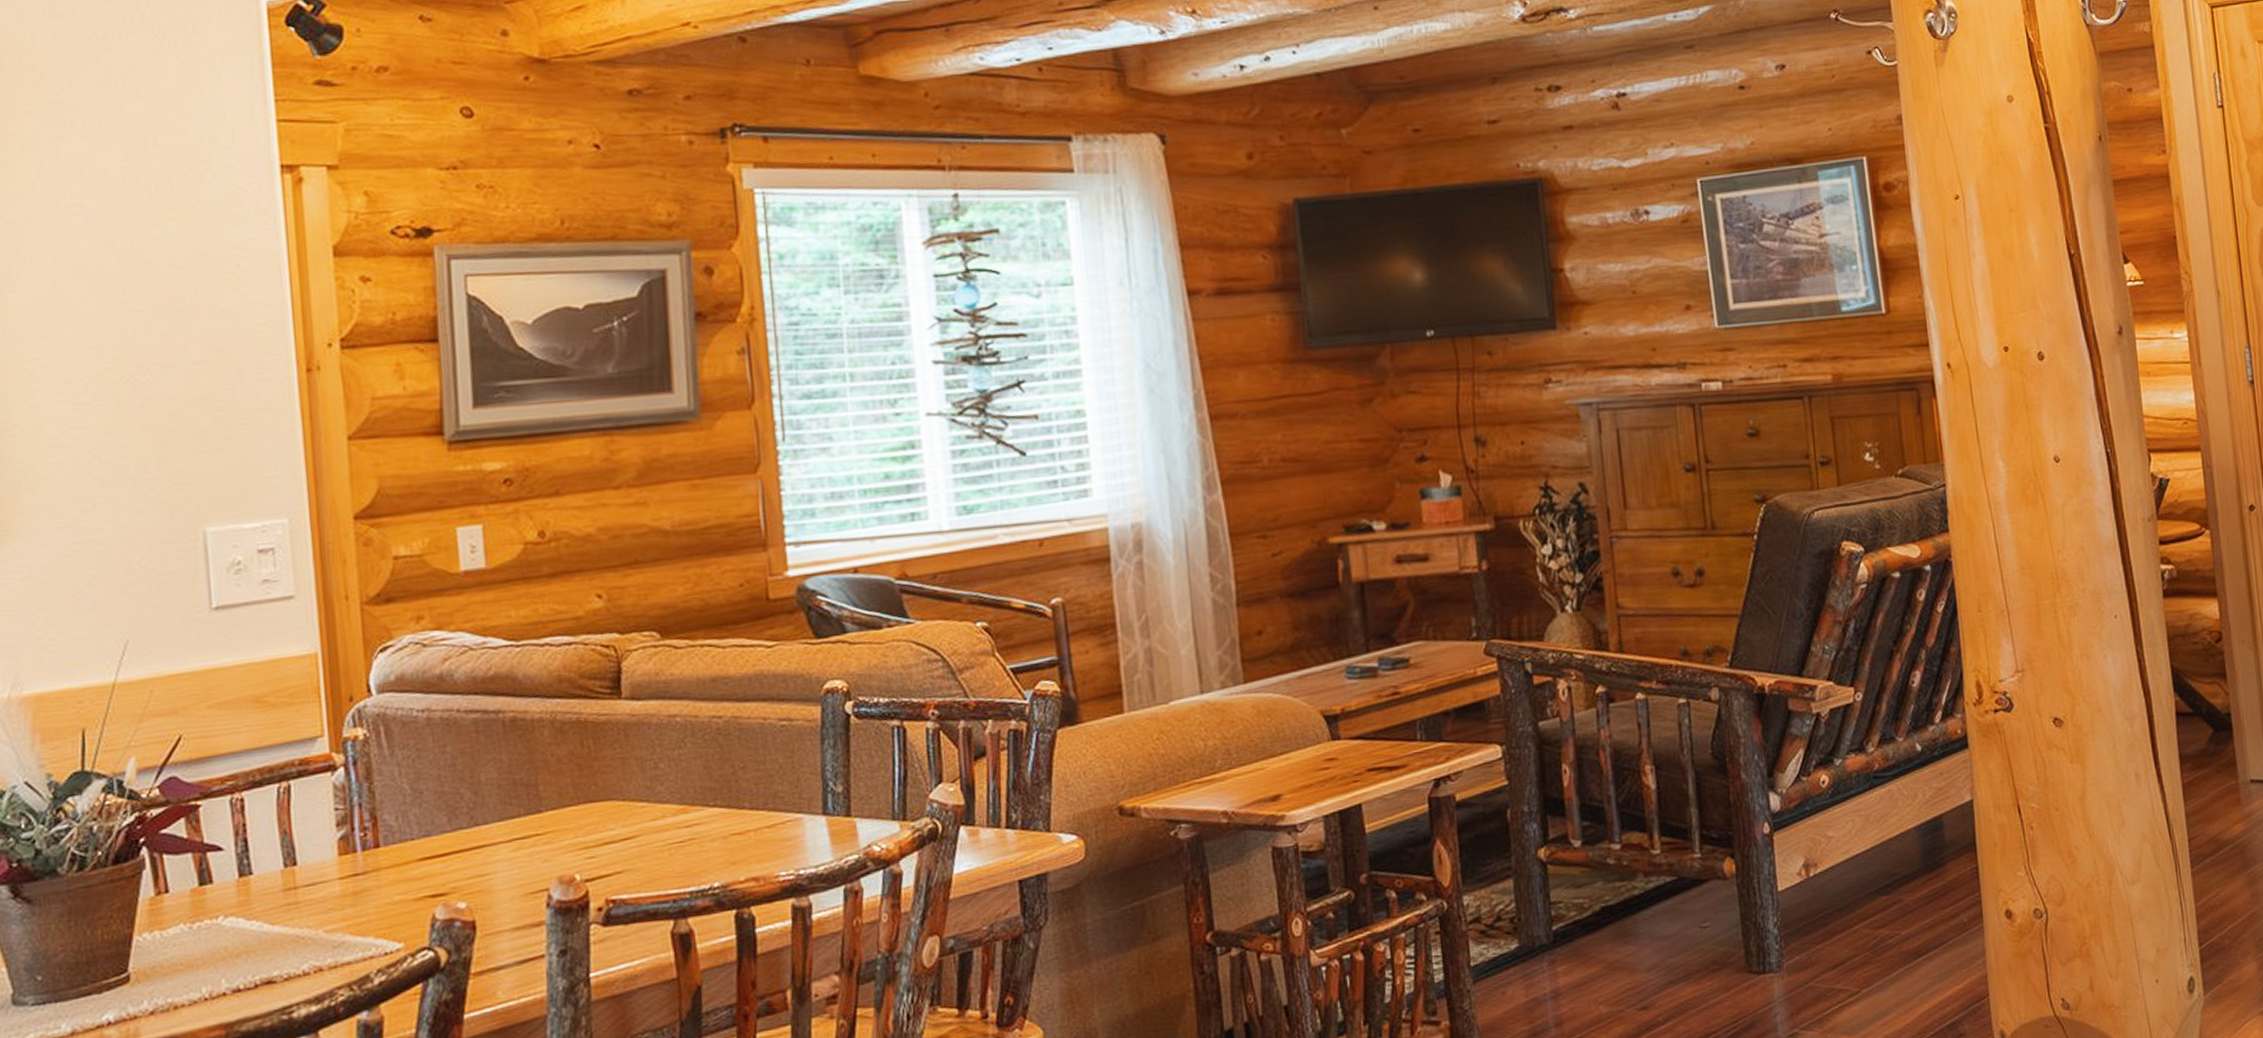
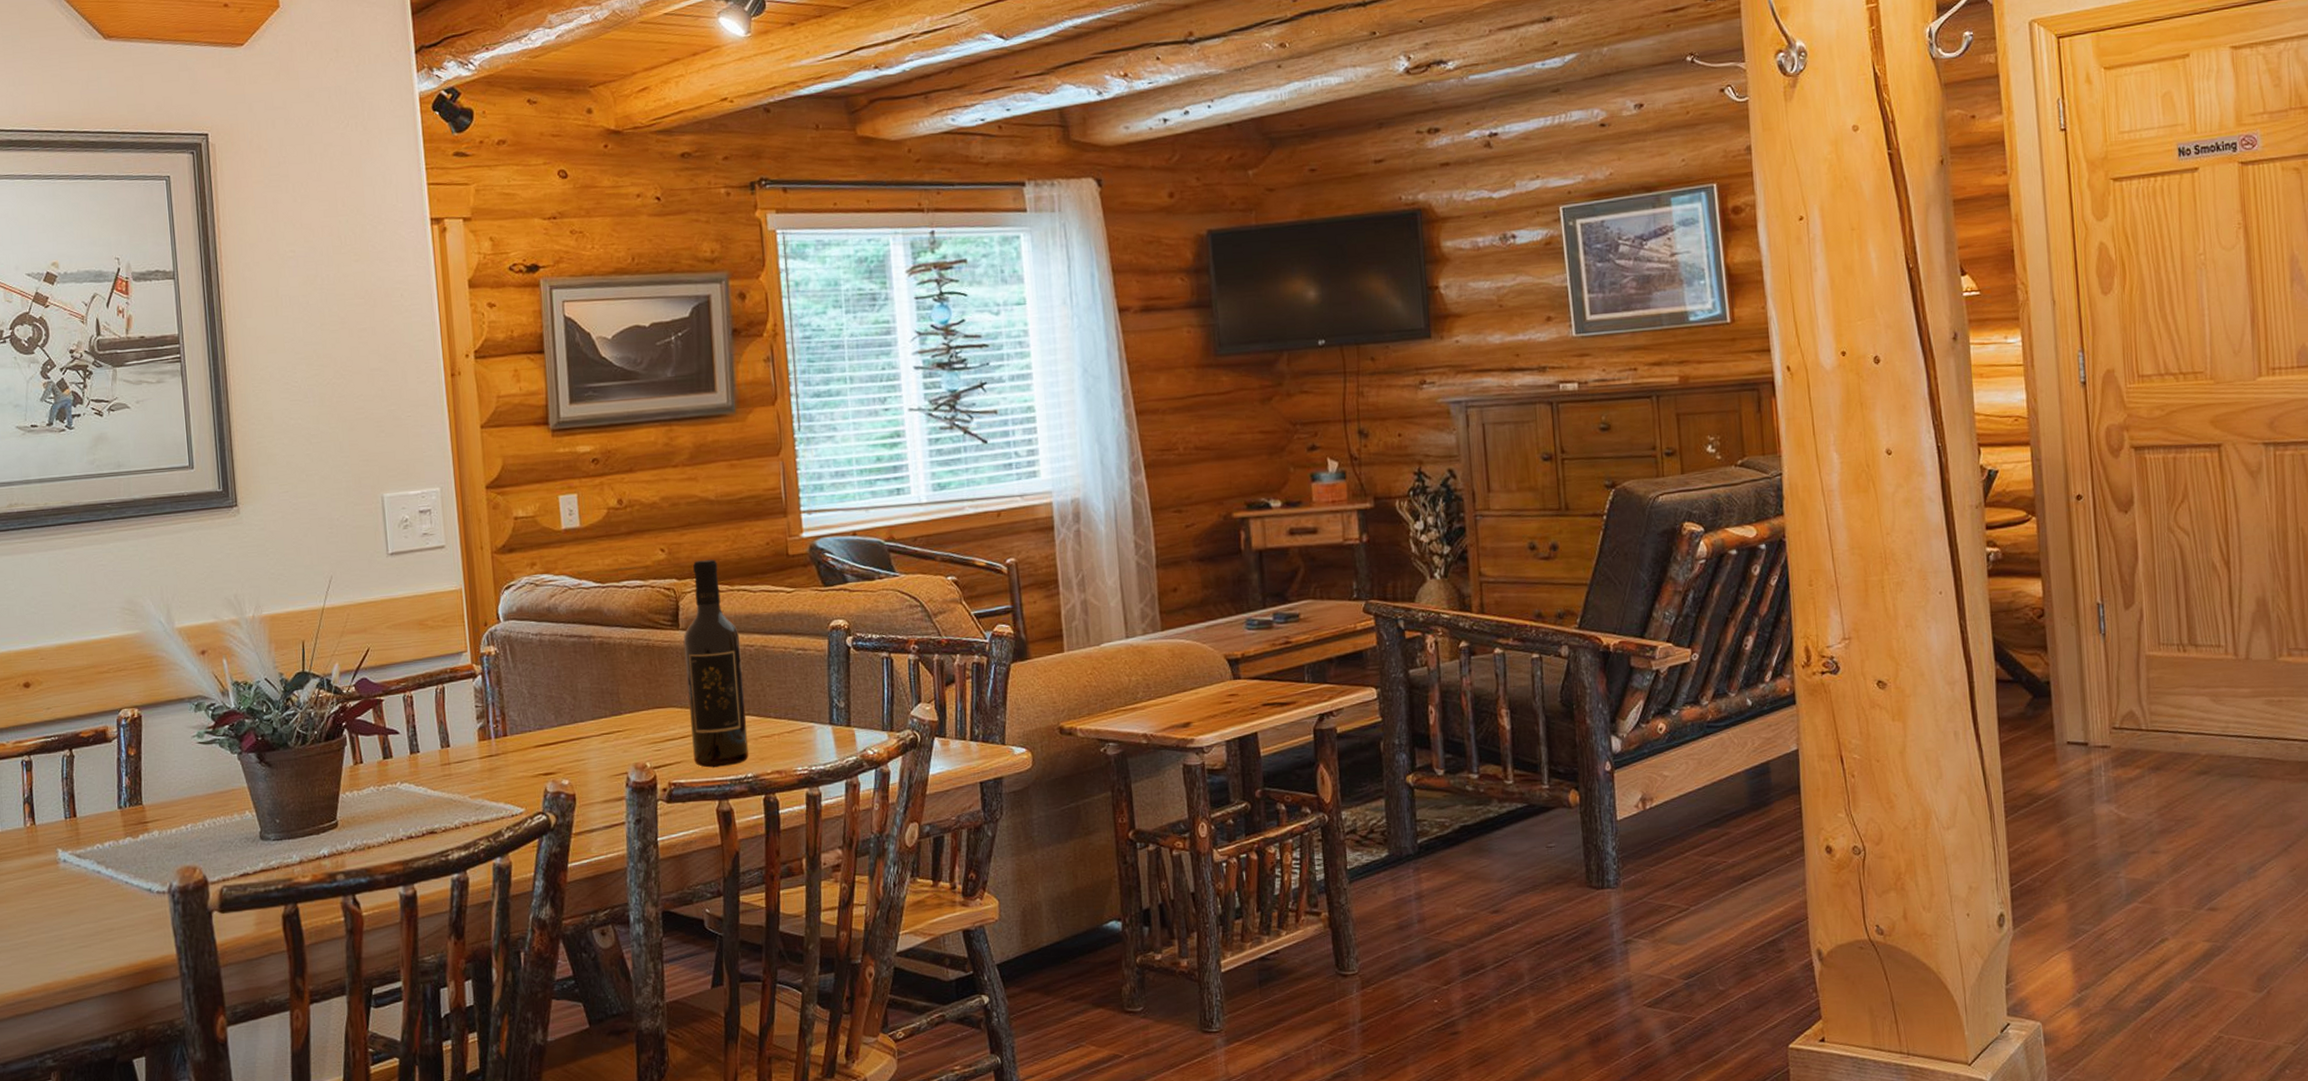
wine bottle: none [626,607,716,878] -> present [683,559,749,768]

